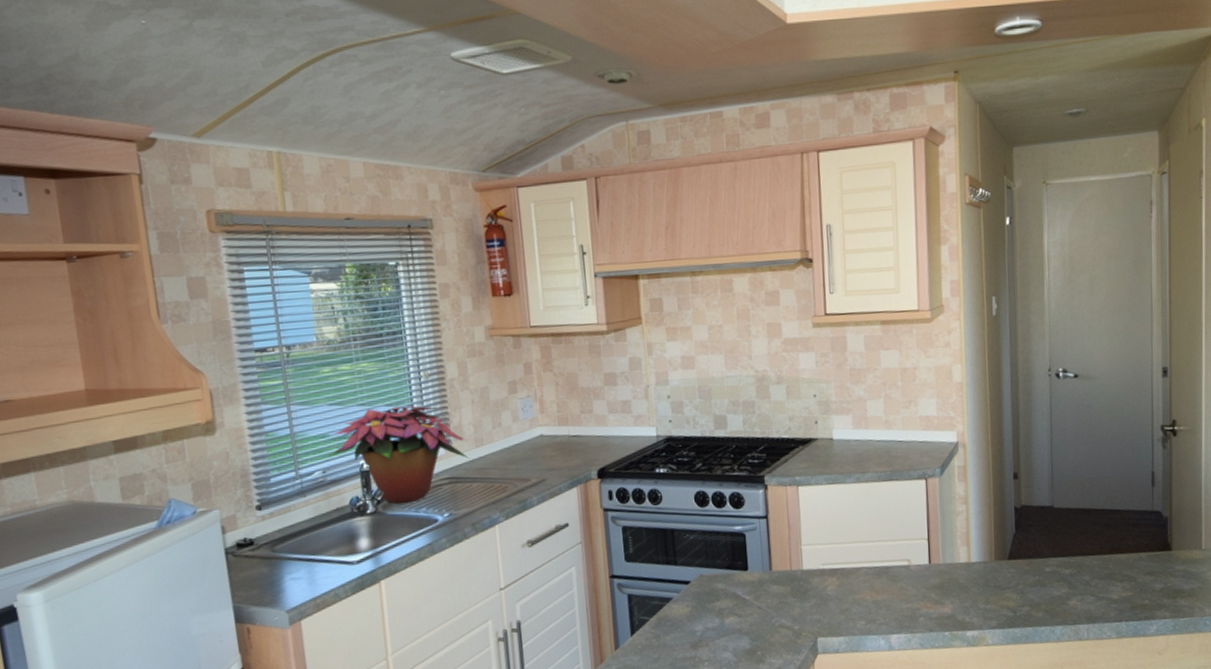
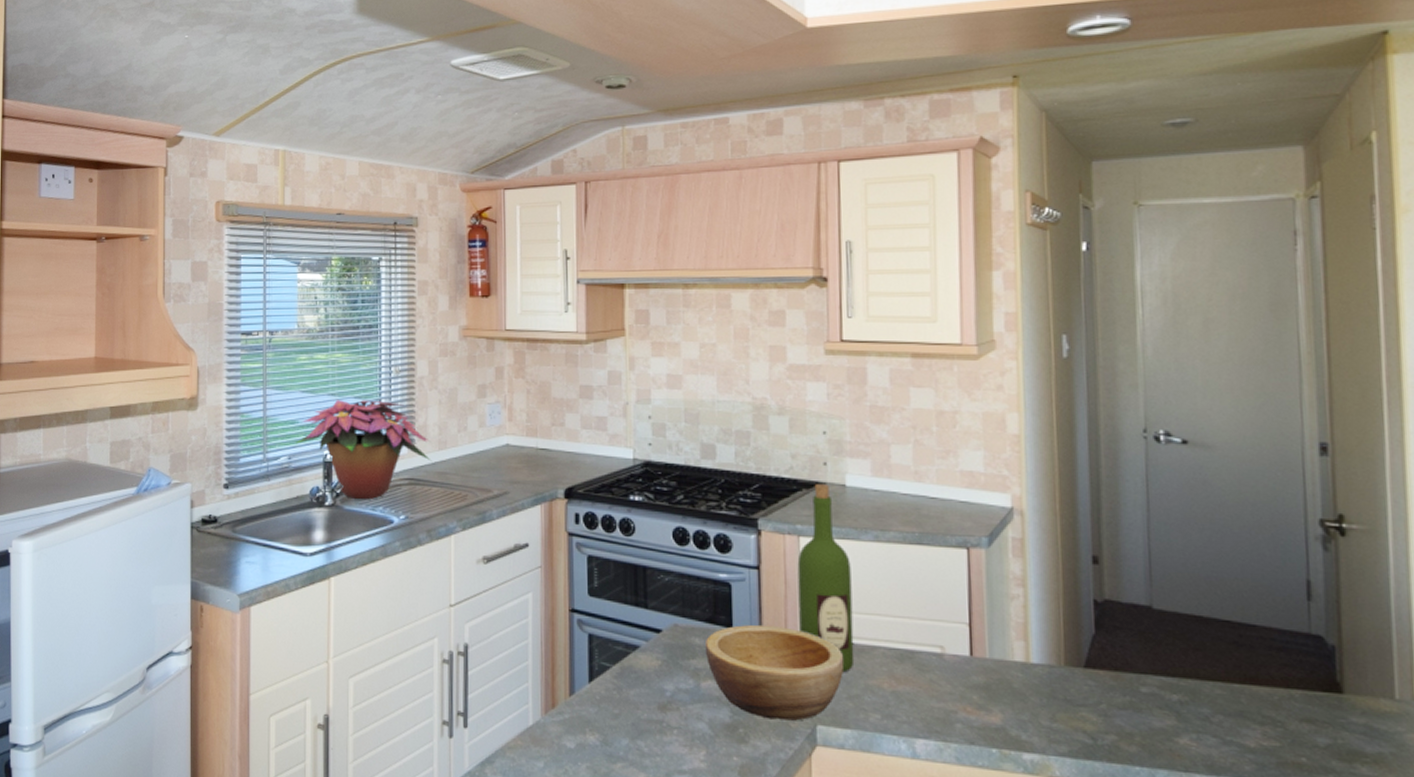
bowl: none [726,563,837,640] -> present [704,624,845,721]
wine bottle: none [797,440,844,592] -> present [797,484,855,671]

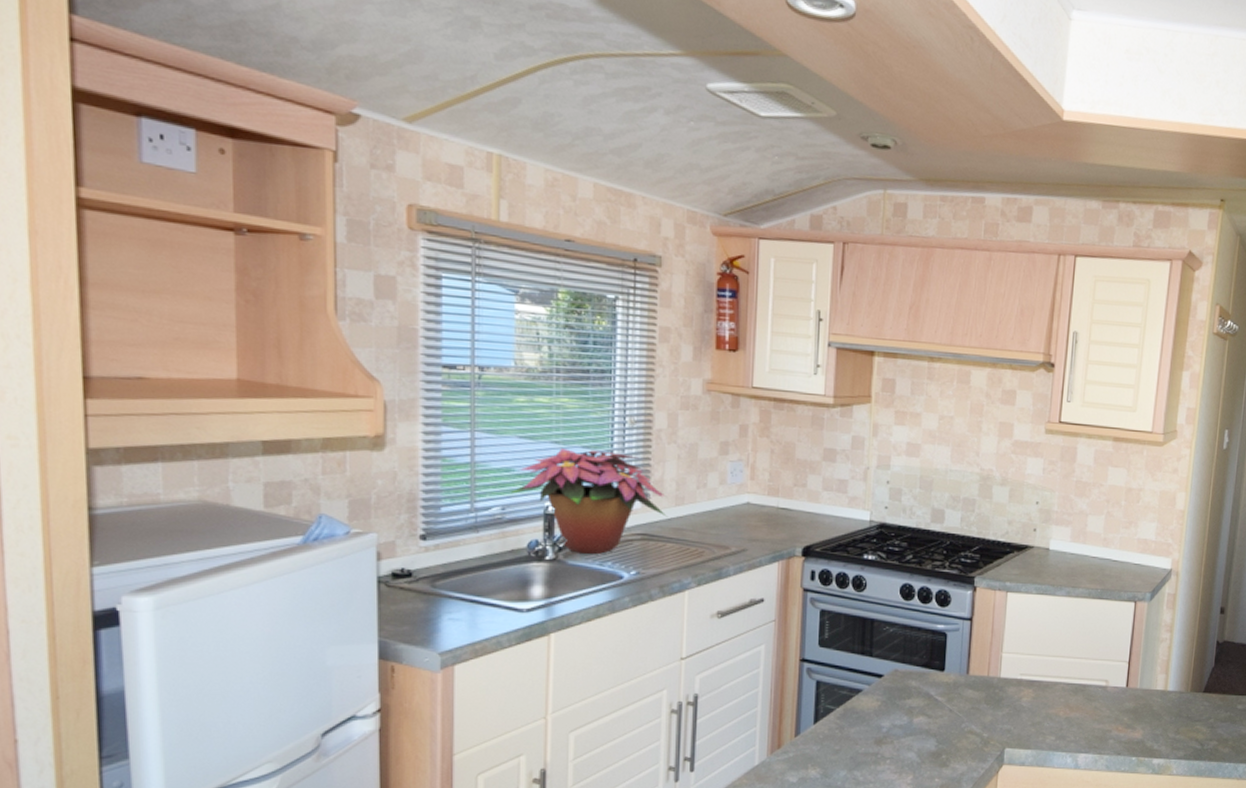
bowl: present [704,624,845,721] -> none [919,667,1033,746]
wine bottle: present [797,484,855,671] -> none [1000,547,1046,704]

